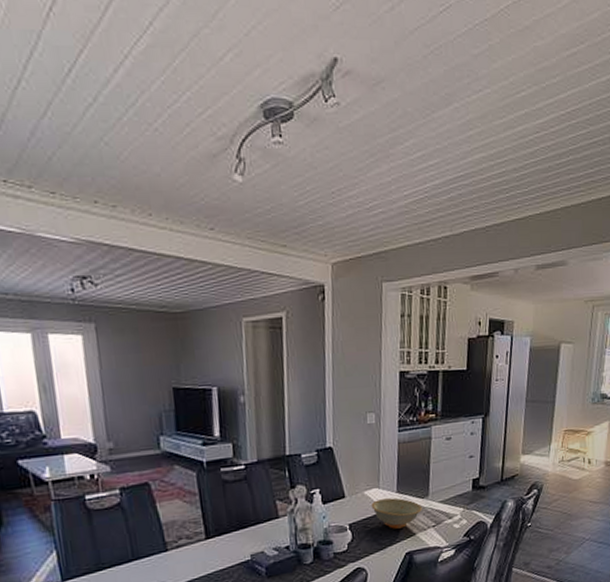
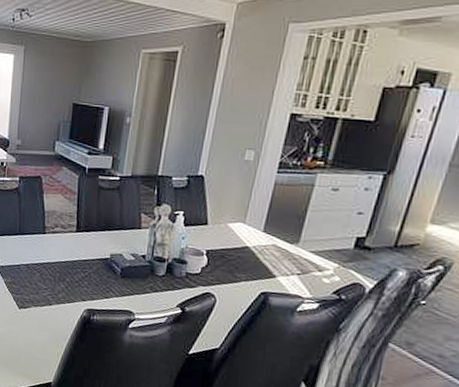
dish: present [371,498,422,529] -> none [233,234,289,268]

